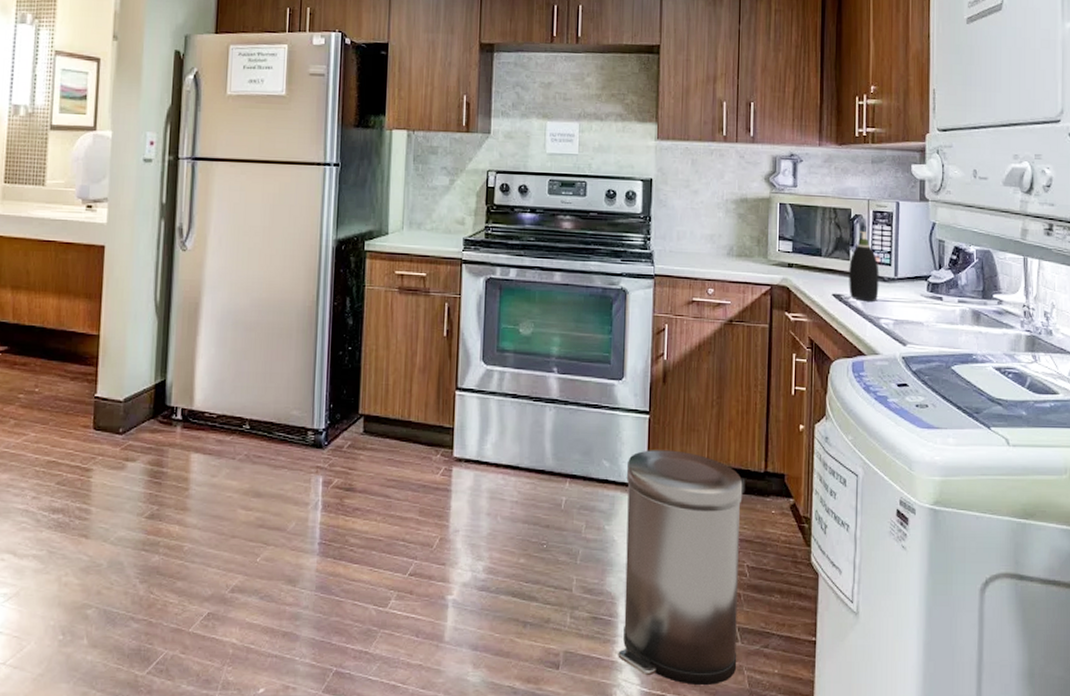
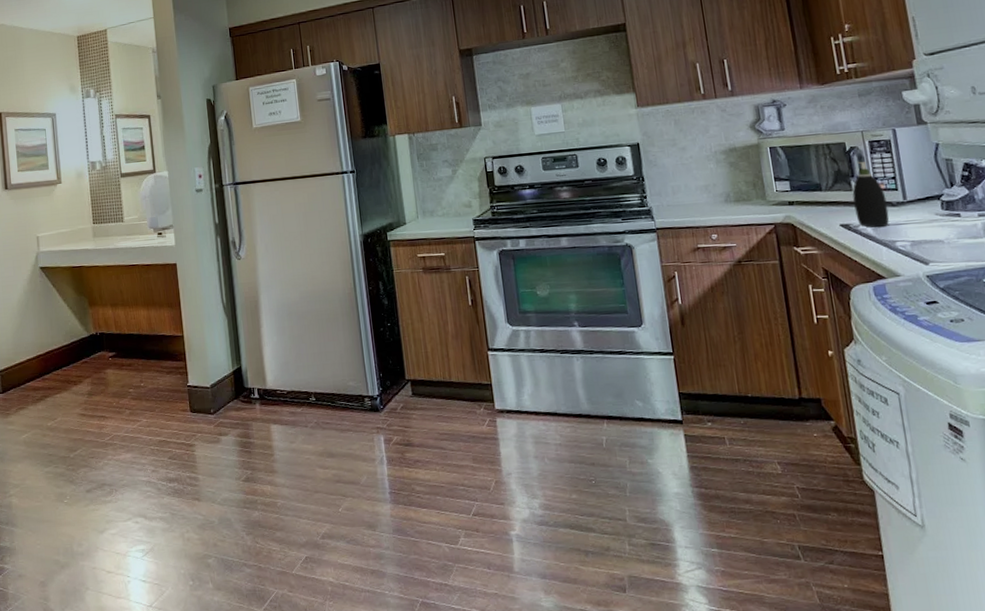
pedal bin: present [618,450,746,685] -> none [660,385,803,602]

